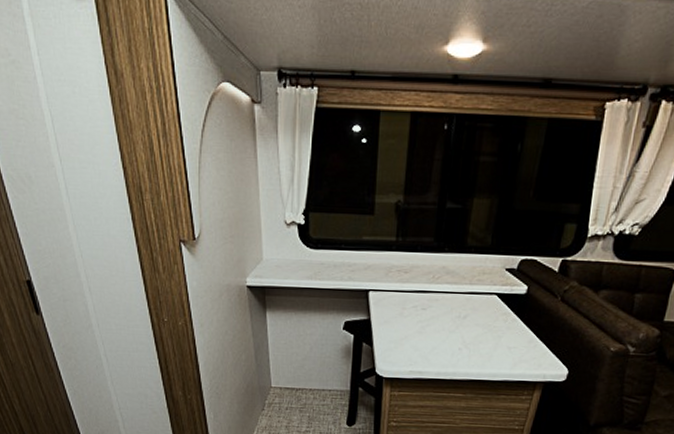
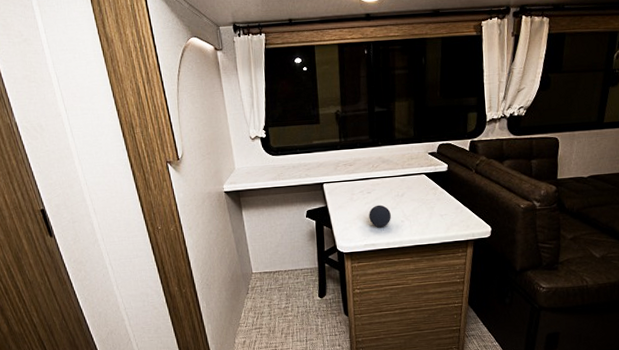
decorative ball: none [419,325,447,353] -> present [369,204,391,228]

